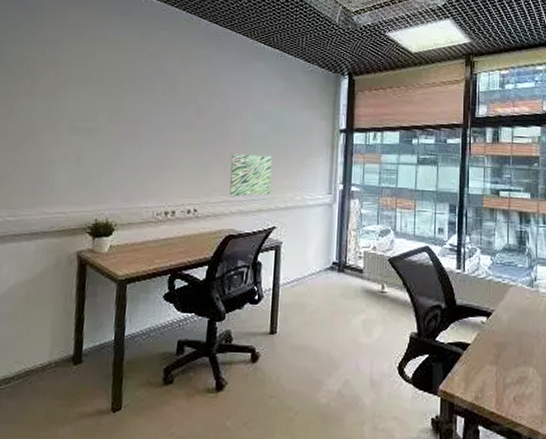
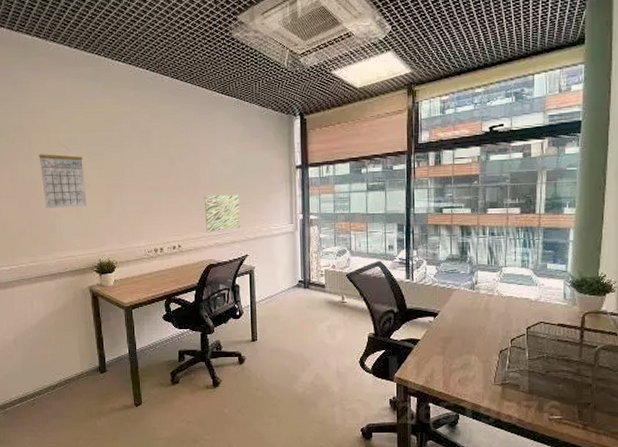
calendar: none [40,82,95,155] -> present [39,145,87,208]

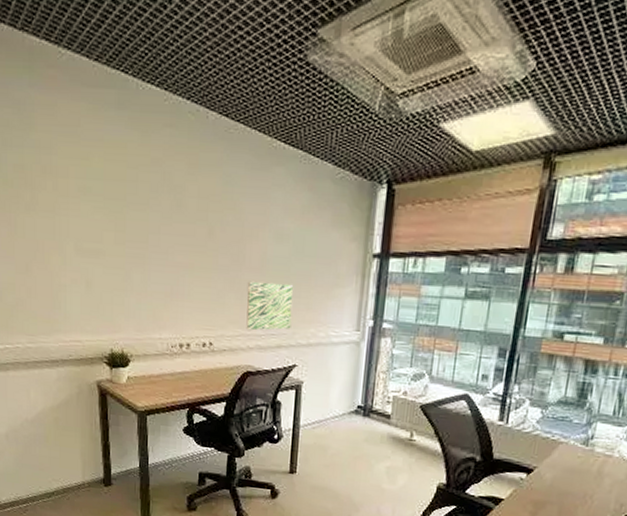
calendar: present [39,145,87,208] -> none [43,195,100,280]

